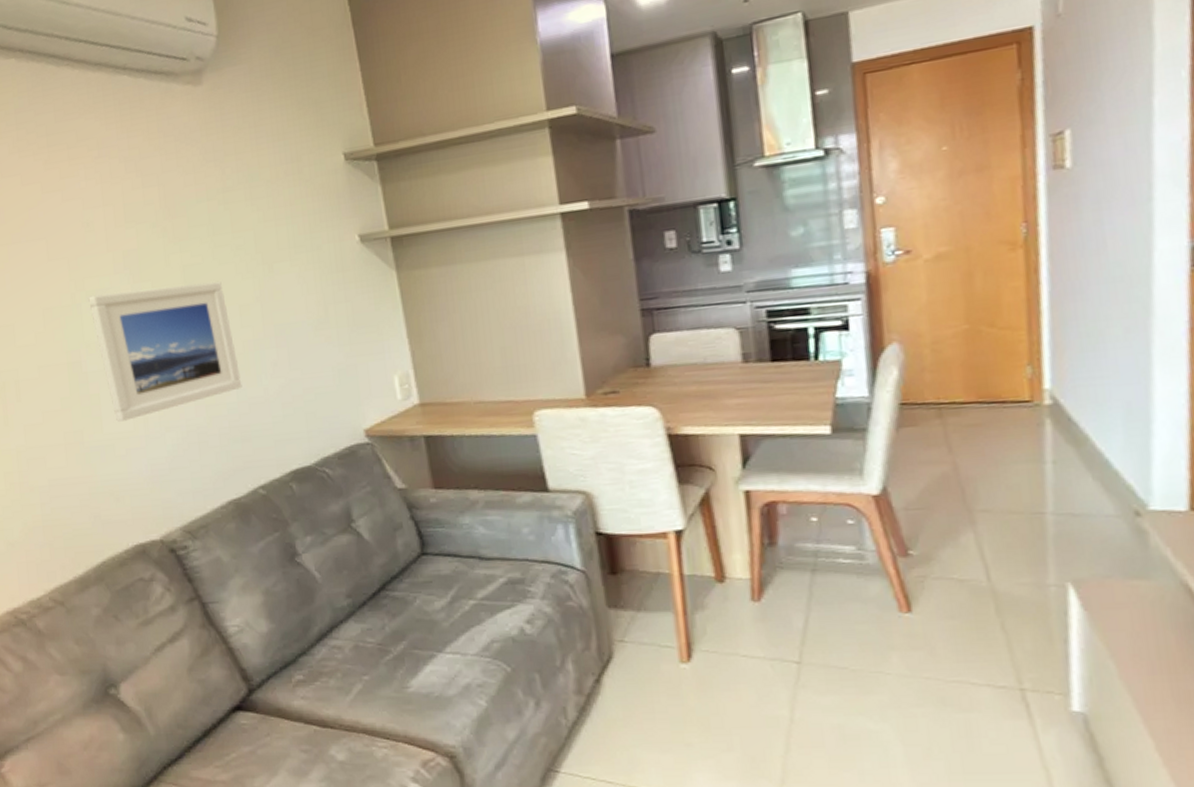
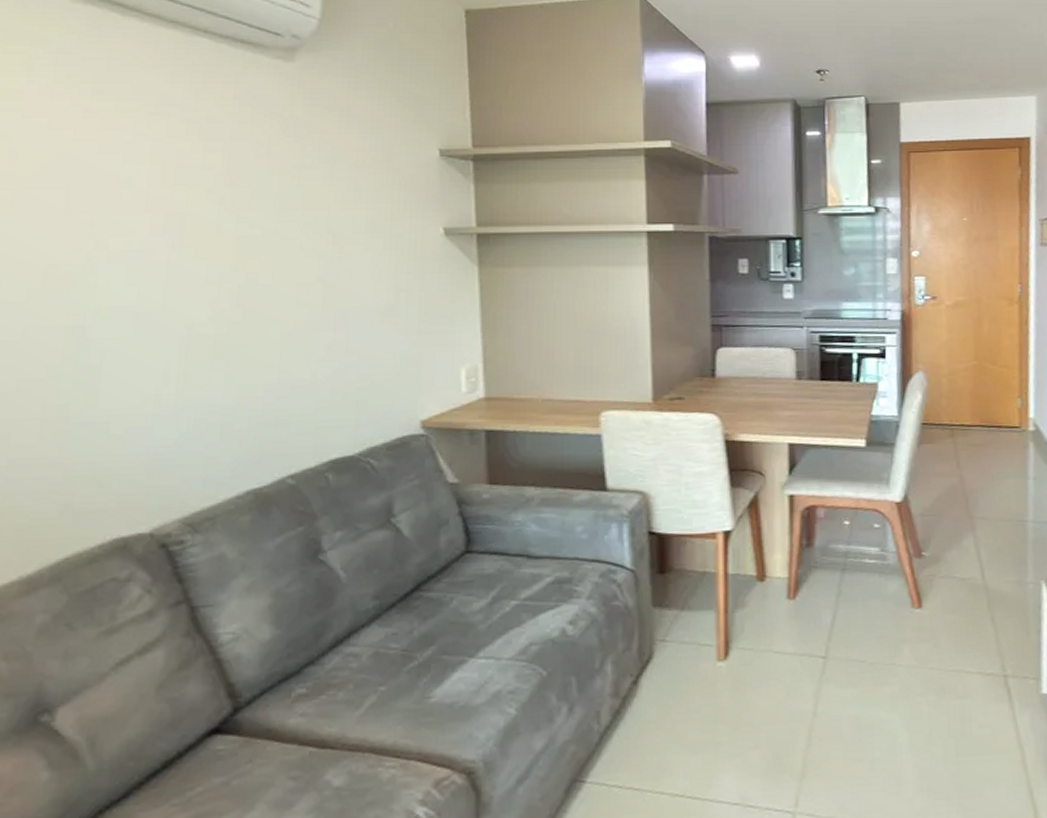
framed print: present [88,281,243,422] -> none [109,255,287,396]

